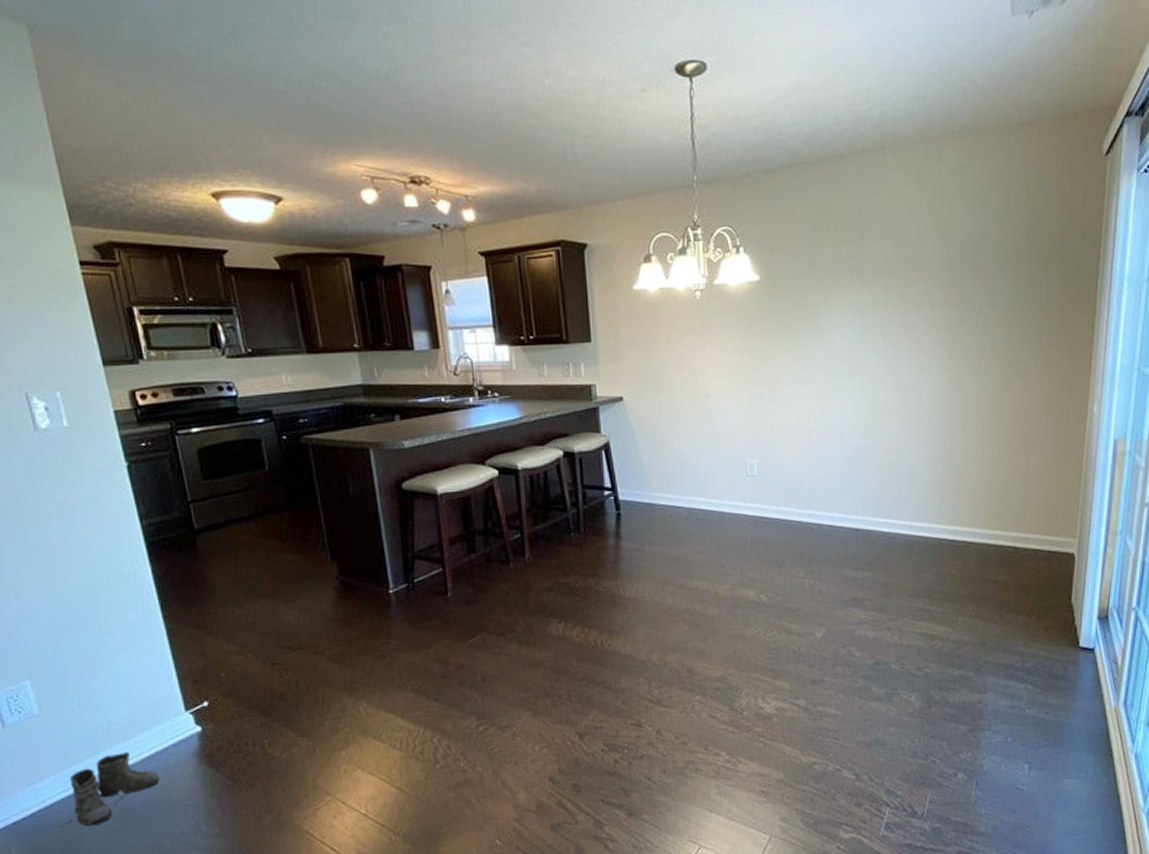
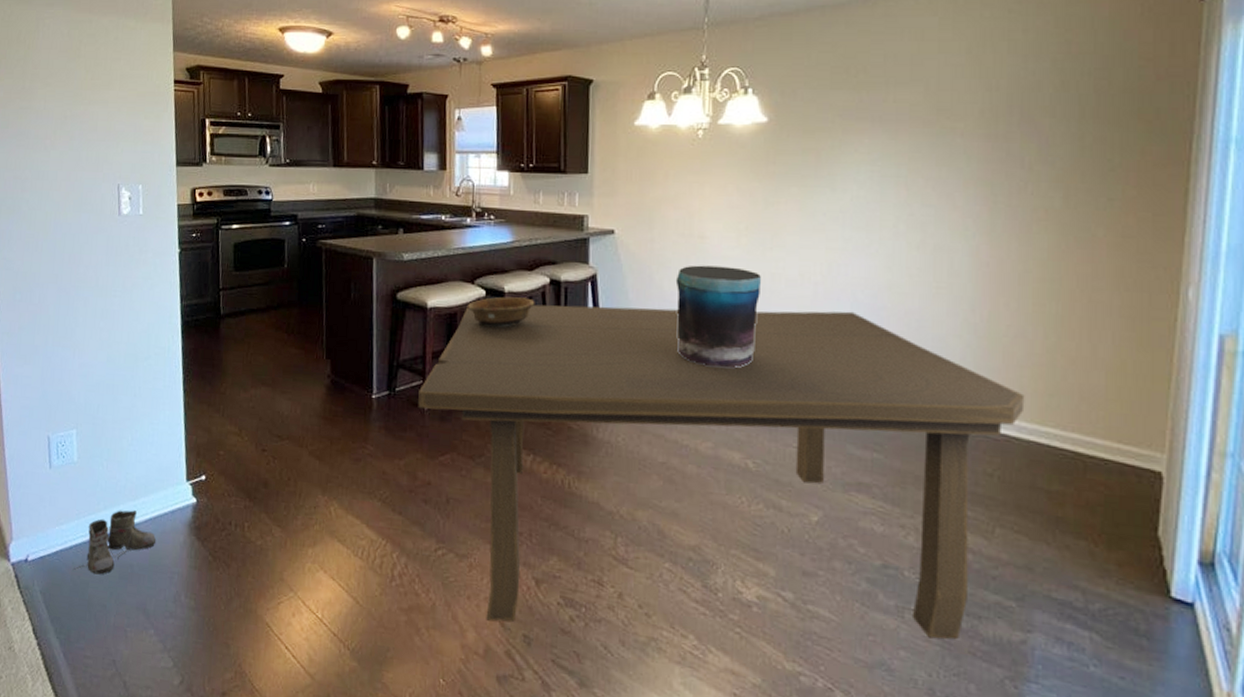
dining table: none [439,452,978,780] -> present [418,304,1025,639]
decorative bowl: none [480,473,551,507] -> present [466,297,535,328]
vase: none [685,422,763,517] -> present [675,265,761,368]

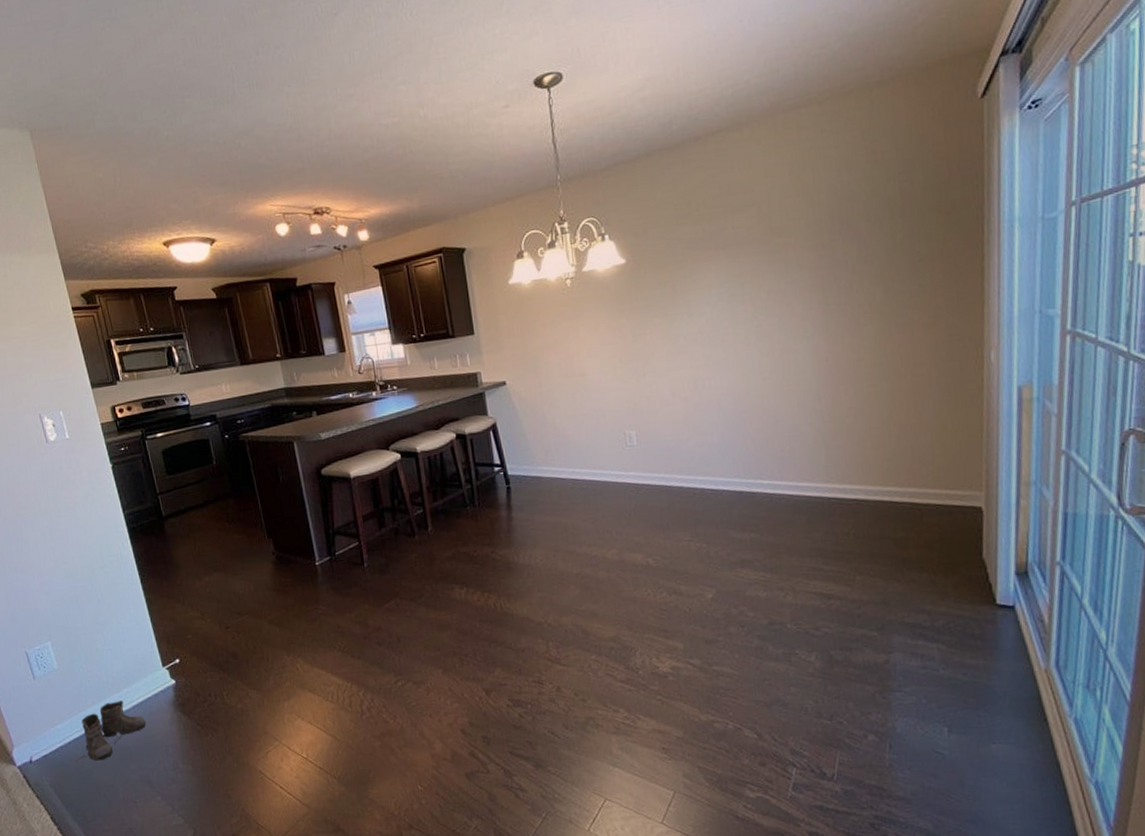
dining table: present [418,304,1025,639] -> none [356,418,869,731]
decorative bowl: present [466,297,535,328] -> none [386,454,446,486]
vase: present [675,265,761,368] -> none [565,396,641,486]

